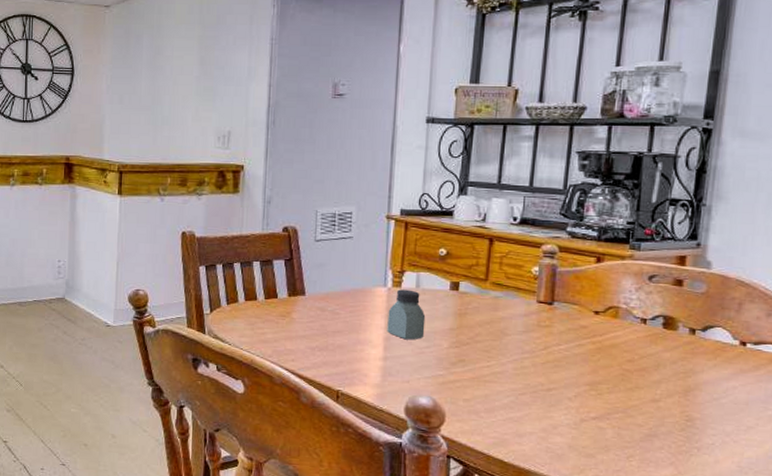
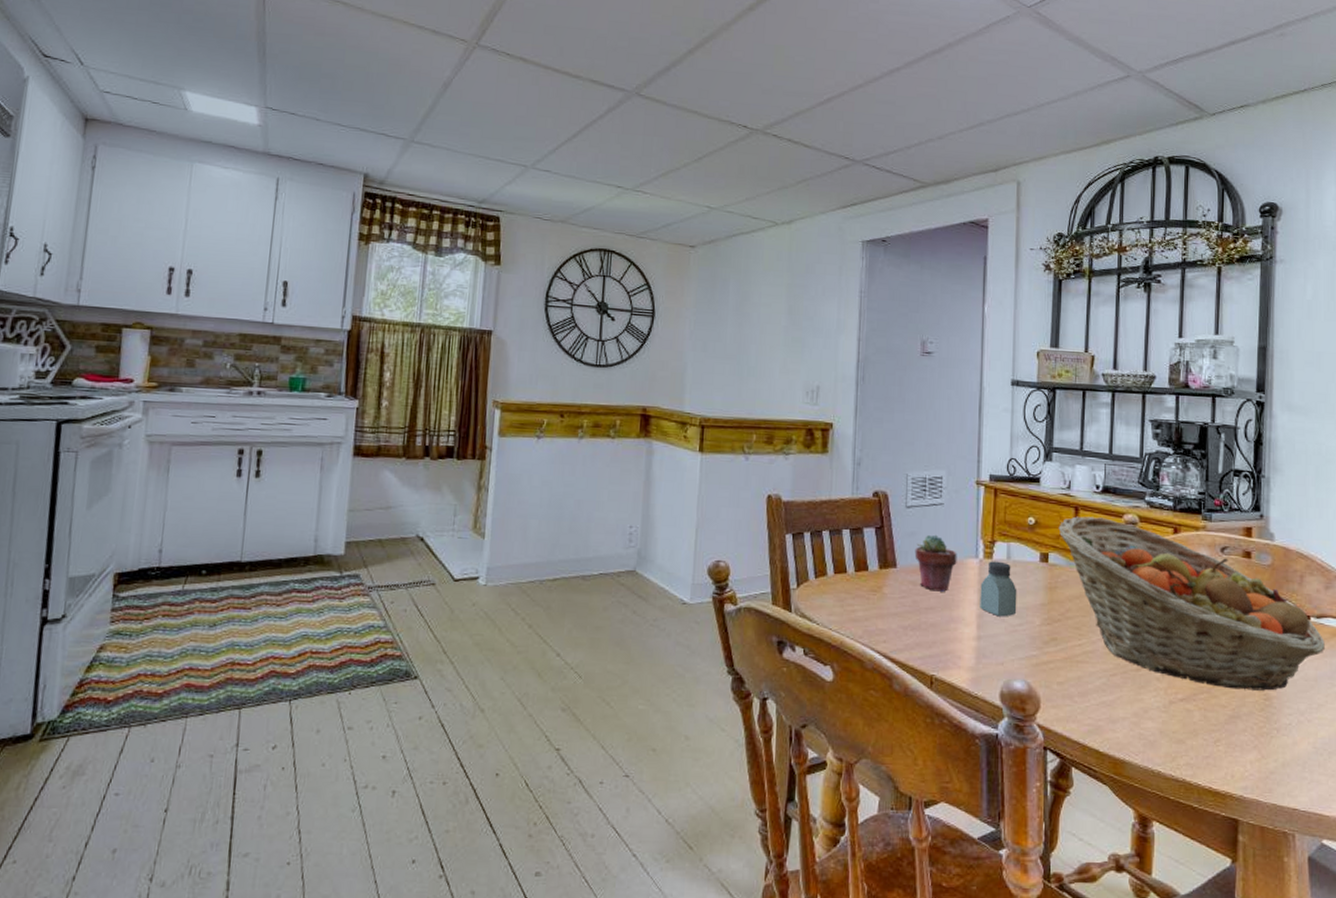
potted succulent: none [323,265,366,317] -> present [914,534,957,592]
fruit basket: none [471,247,762,413] -> present [1058,516,1326,691]

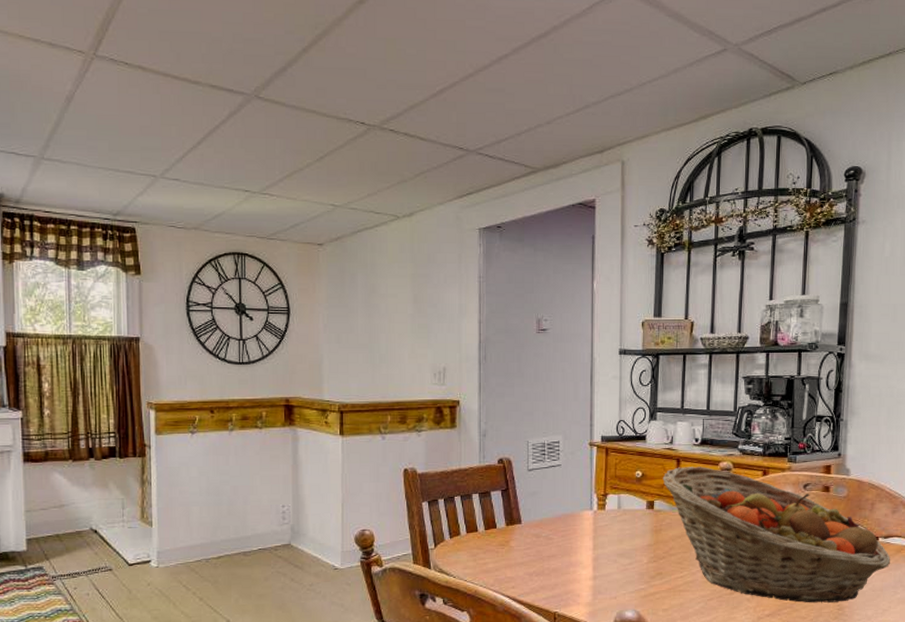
potted succulent: present [914,534,957,592] -> none [537,492,574,541]
saltshaker: present [980,561,1017,617] -> none [595,511,627,559]

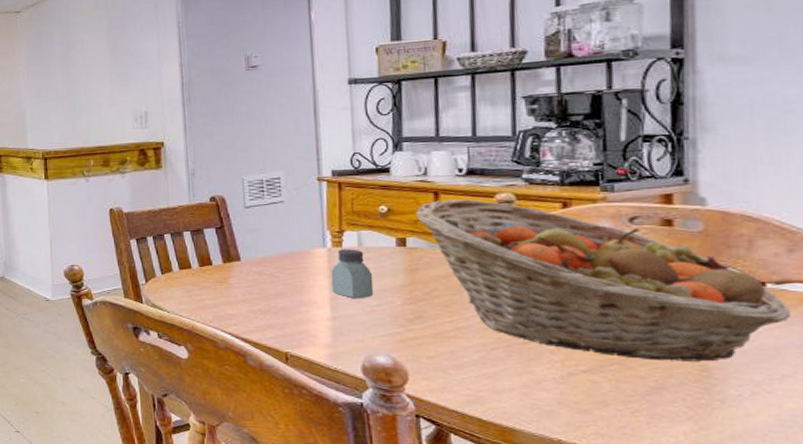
saltshaker: none [595,511,627,559] -> present [331,249,374,299]

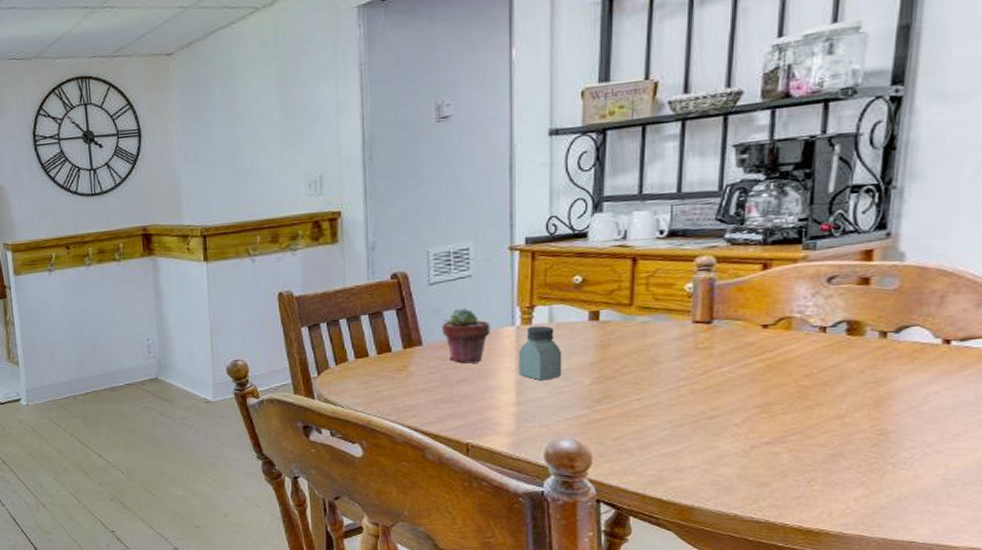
potted succulent: none [257,229,304,279] -> present [441,308,490,364]
fruit basket: present [415,199,792,362] -> none [611,264,971,428]

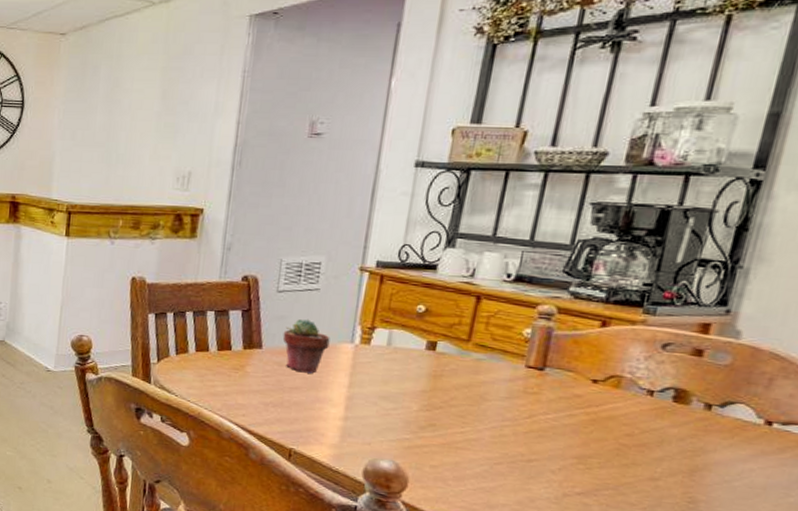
saltshaker: present [518,325,562,381] -> none [350,346,395,401]

